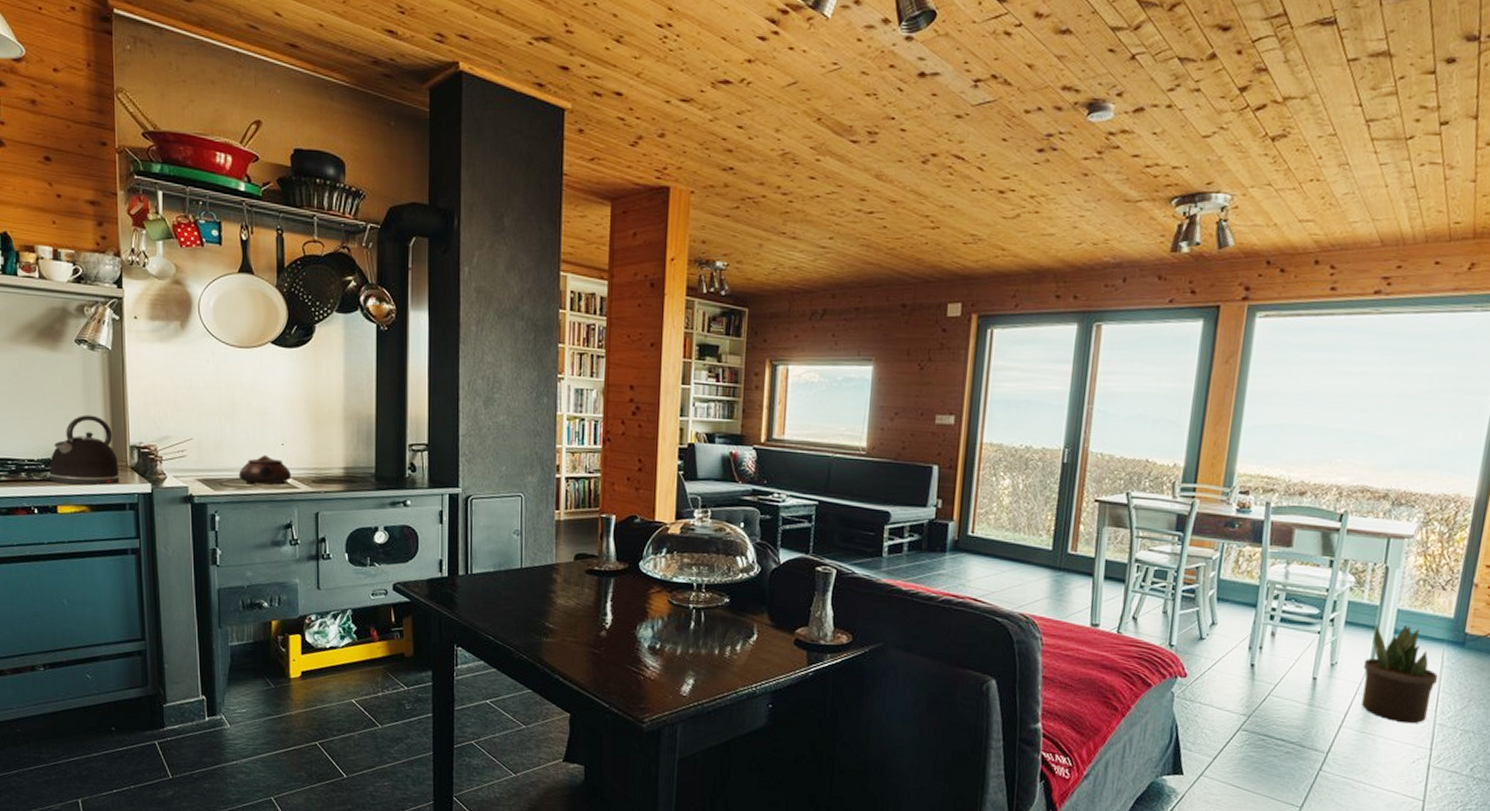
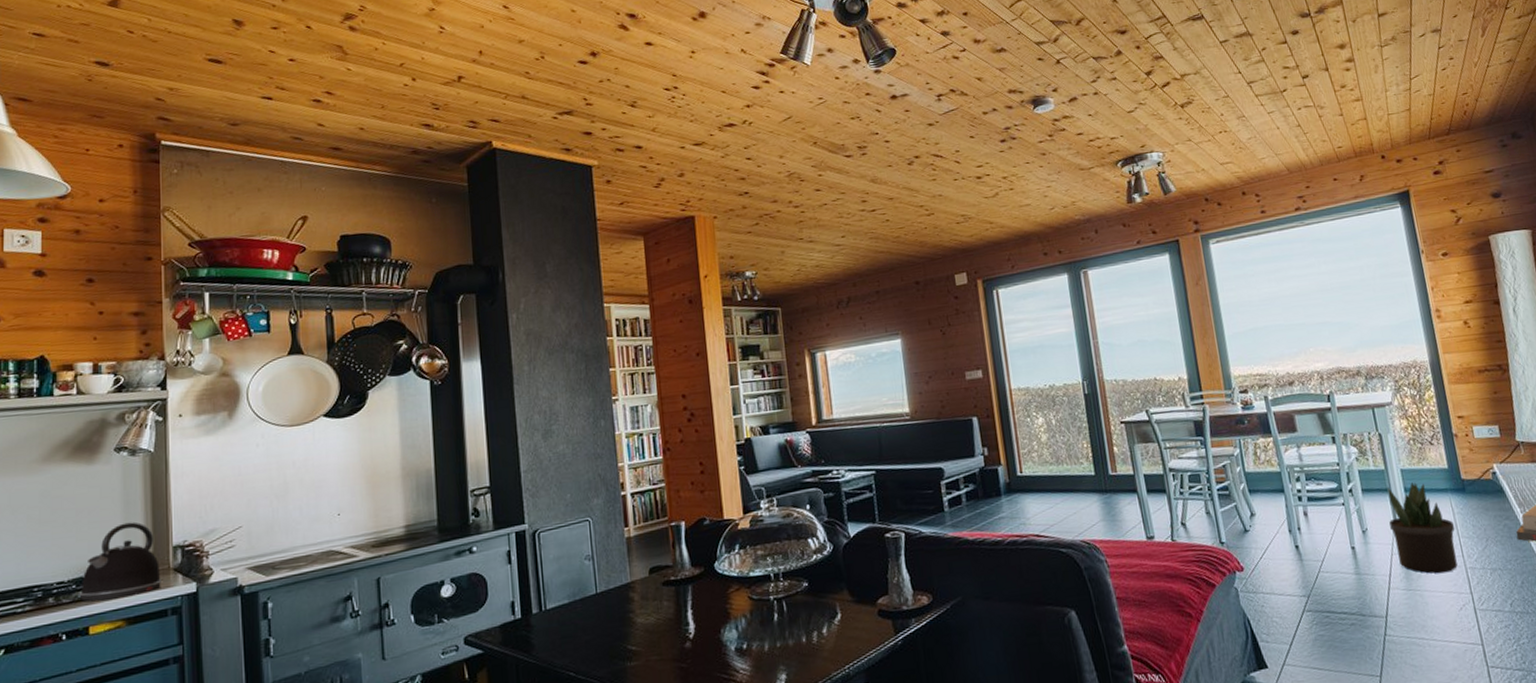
teapot: present [238,454,292,485] -> none [292,528,350,562]

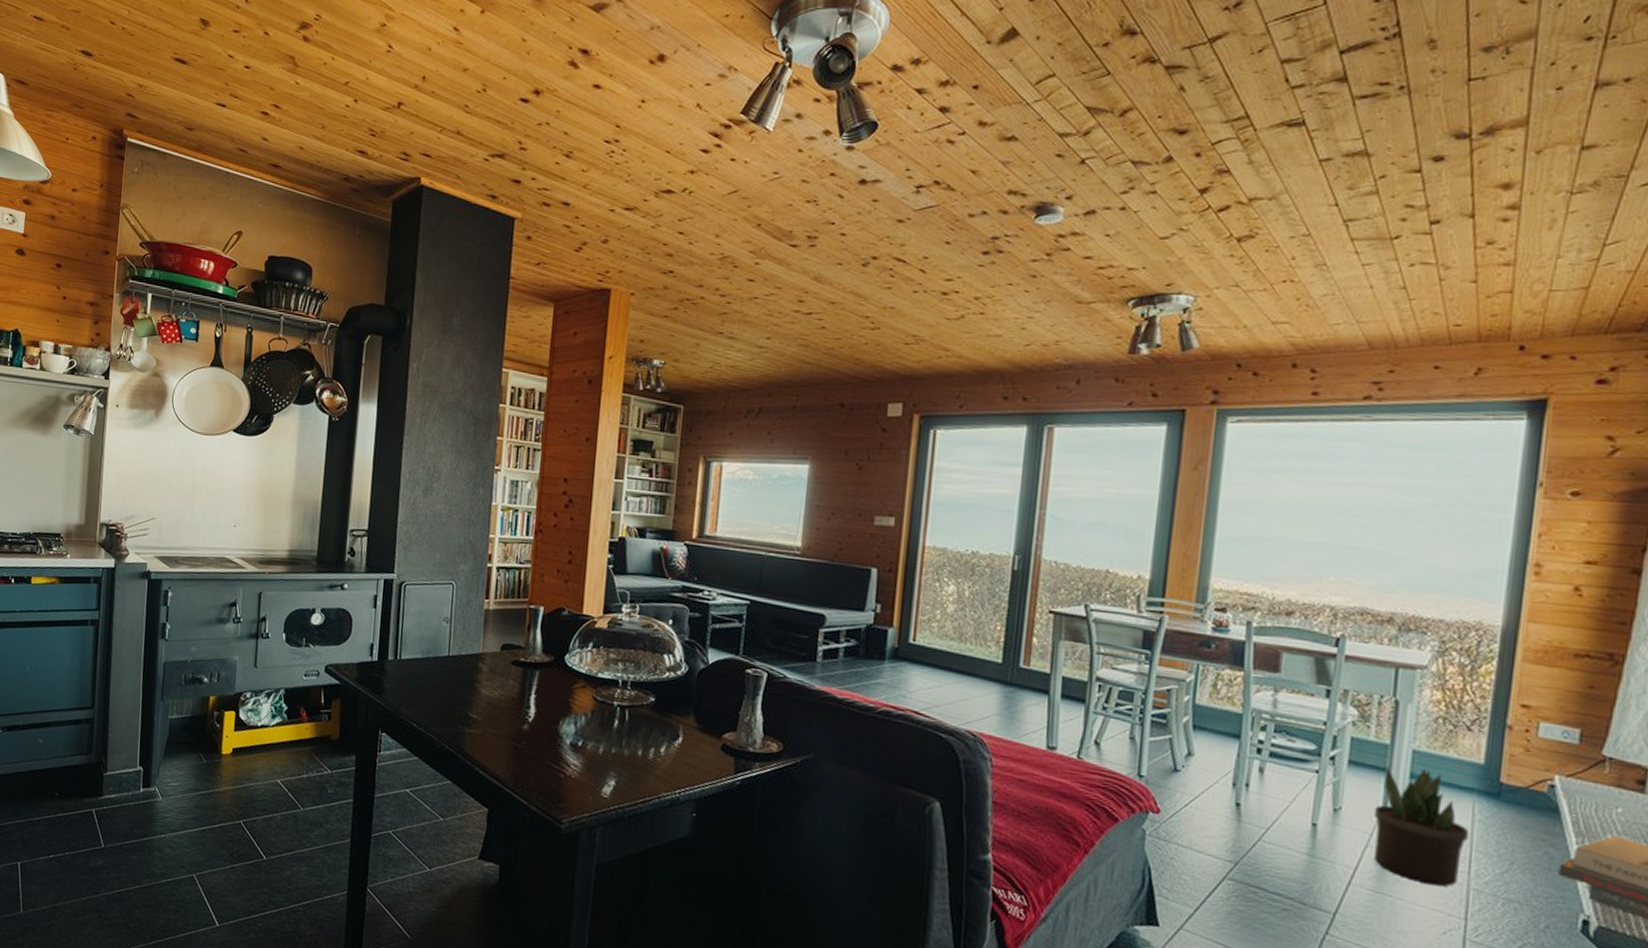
kettle: present [79,522,163,603] -> none [26,493,90,559]

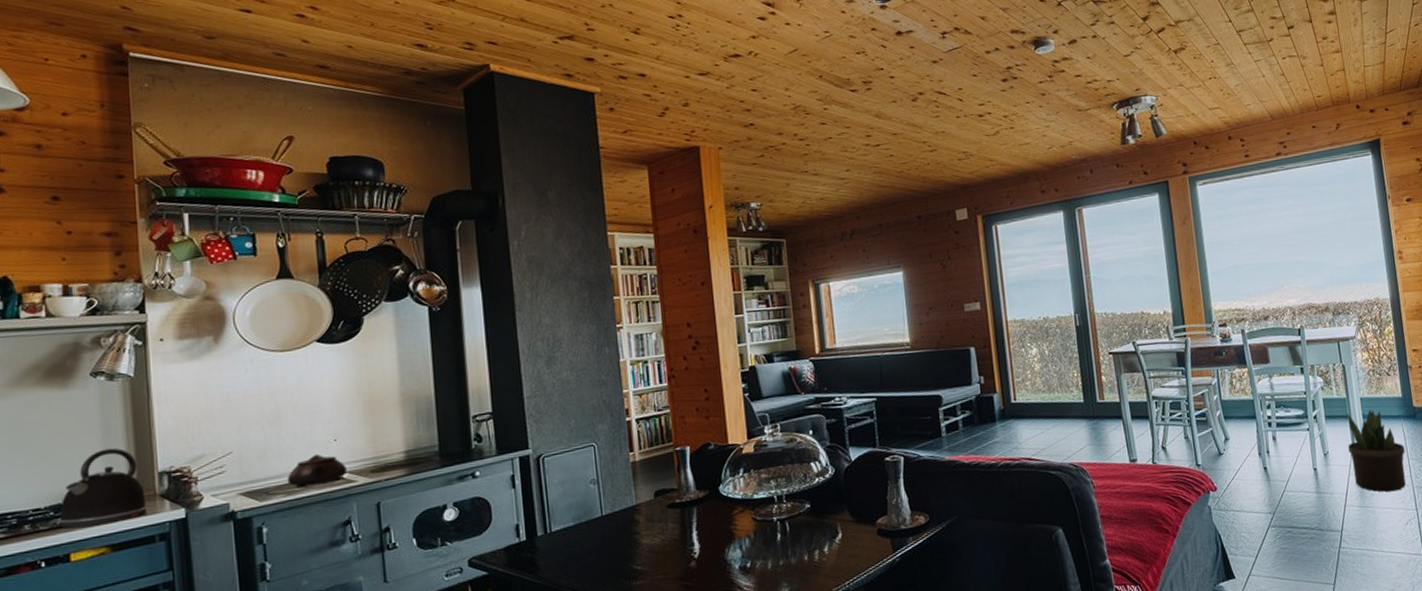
kettle: none [26,493,90,559] -> present [57,448,149,530]
teapot: none [192,535,241,564] -> present [287,453,348,487]

